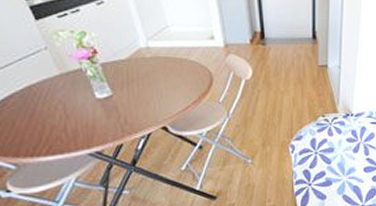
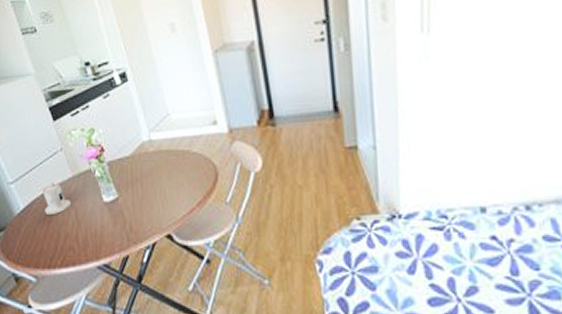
candle: none [22,78,59,109] -> present [42,182,72,216]

